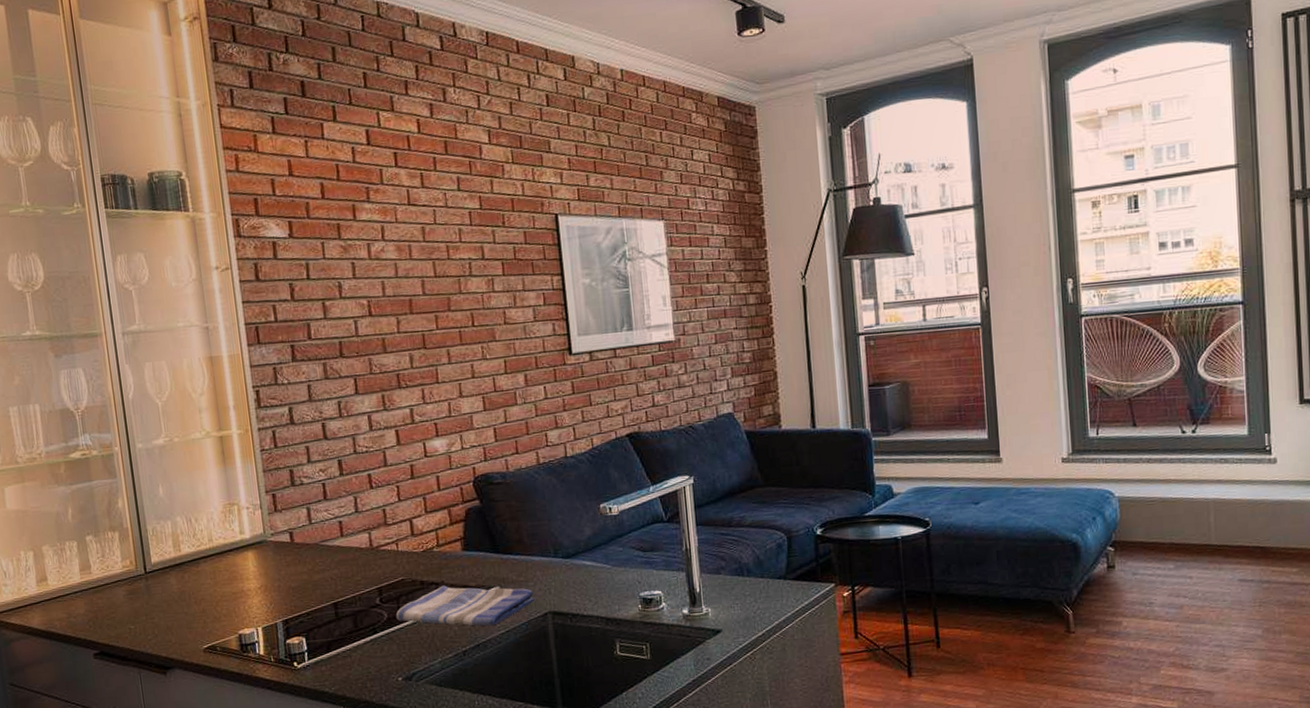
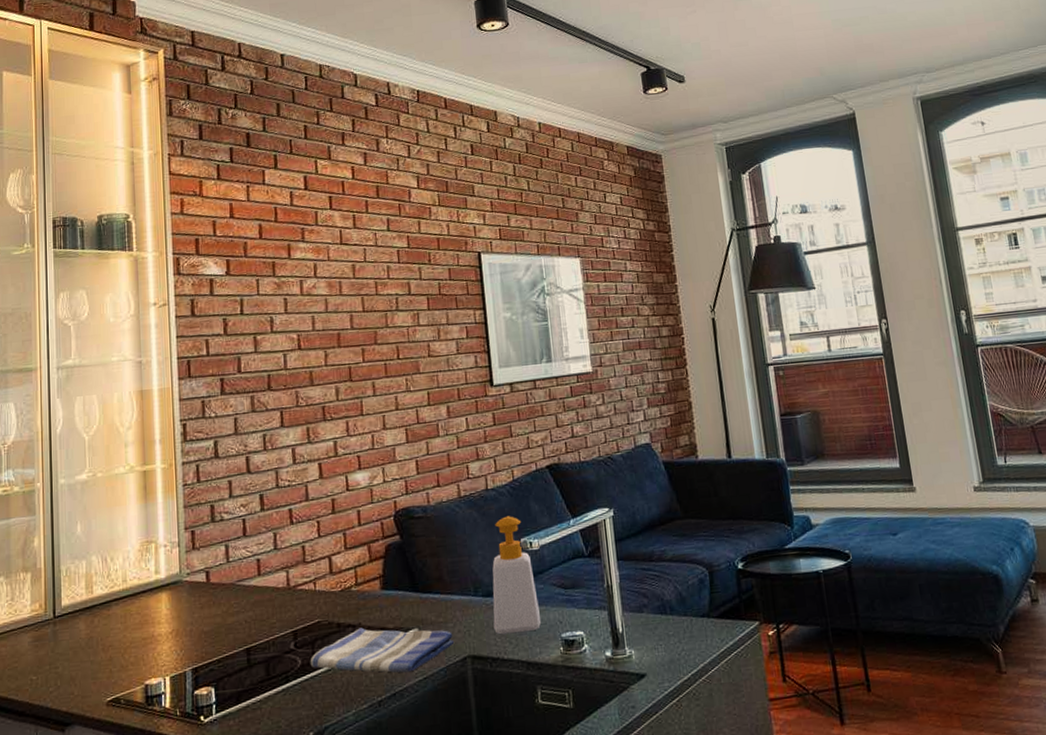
soap bottle: none [572,482,620,593] -> present [492,516,541,635]

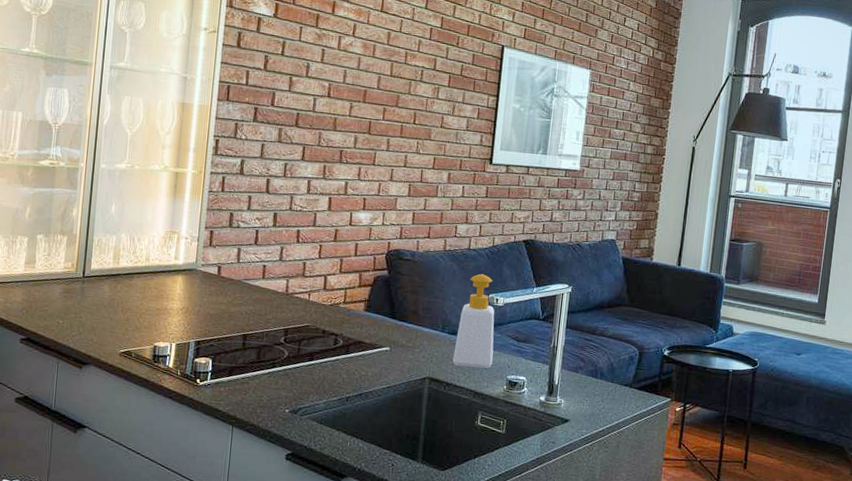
dish towel: present [310,627,455,673] -> none [295,337,418,380]

